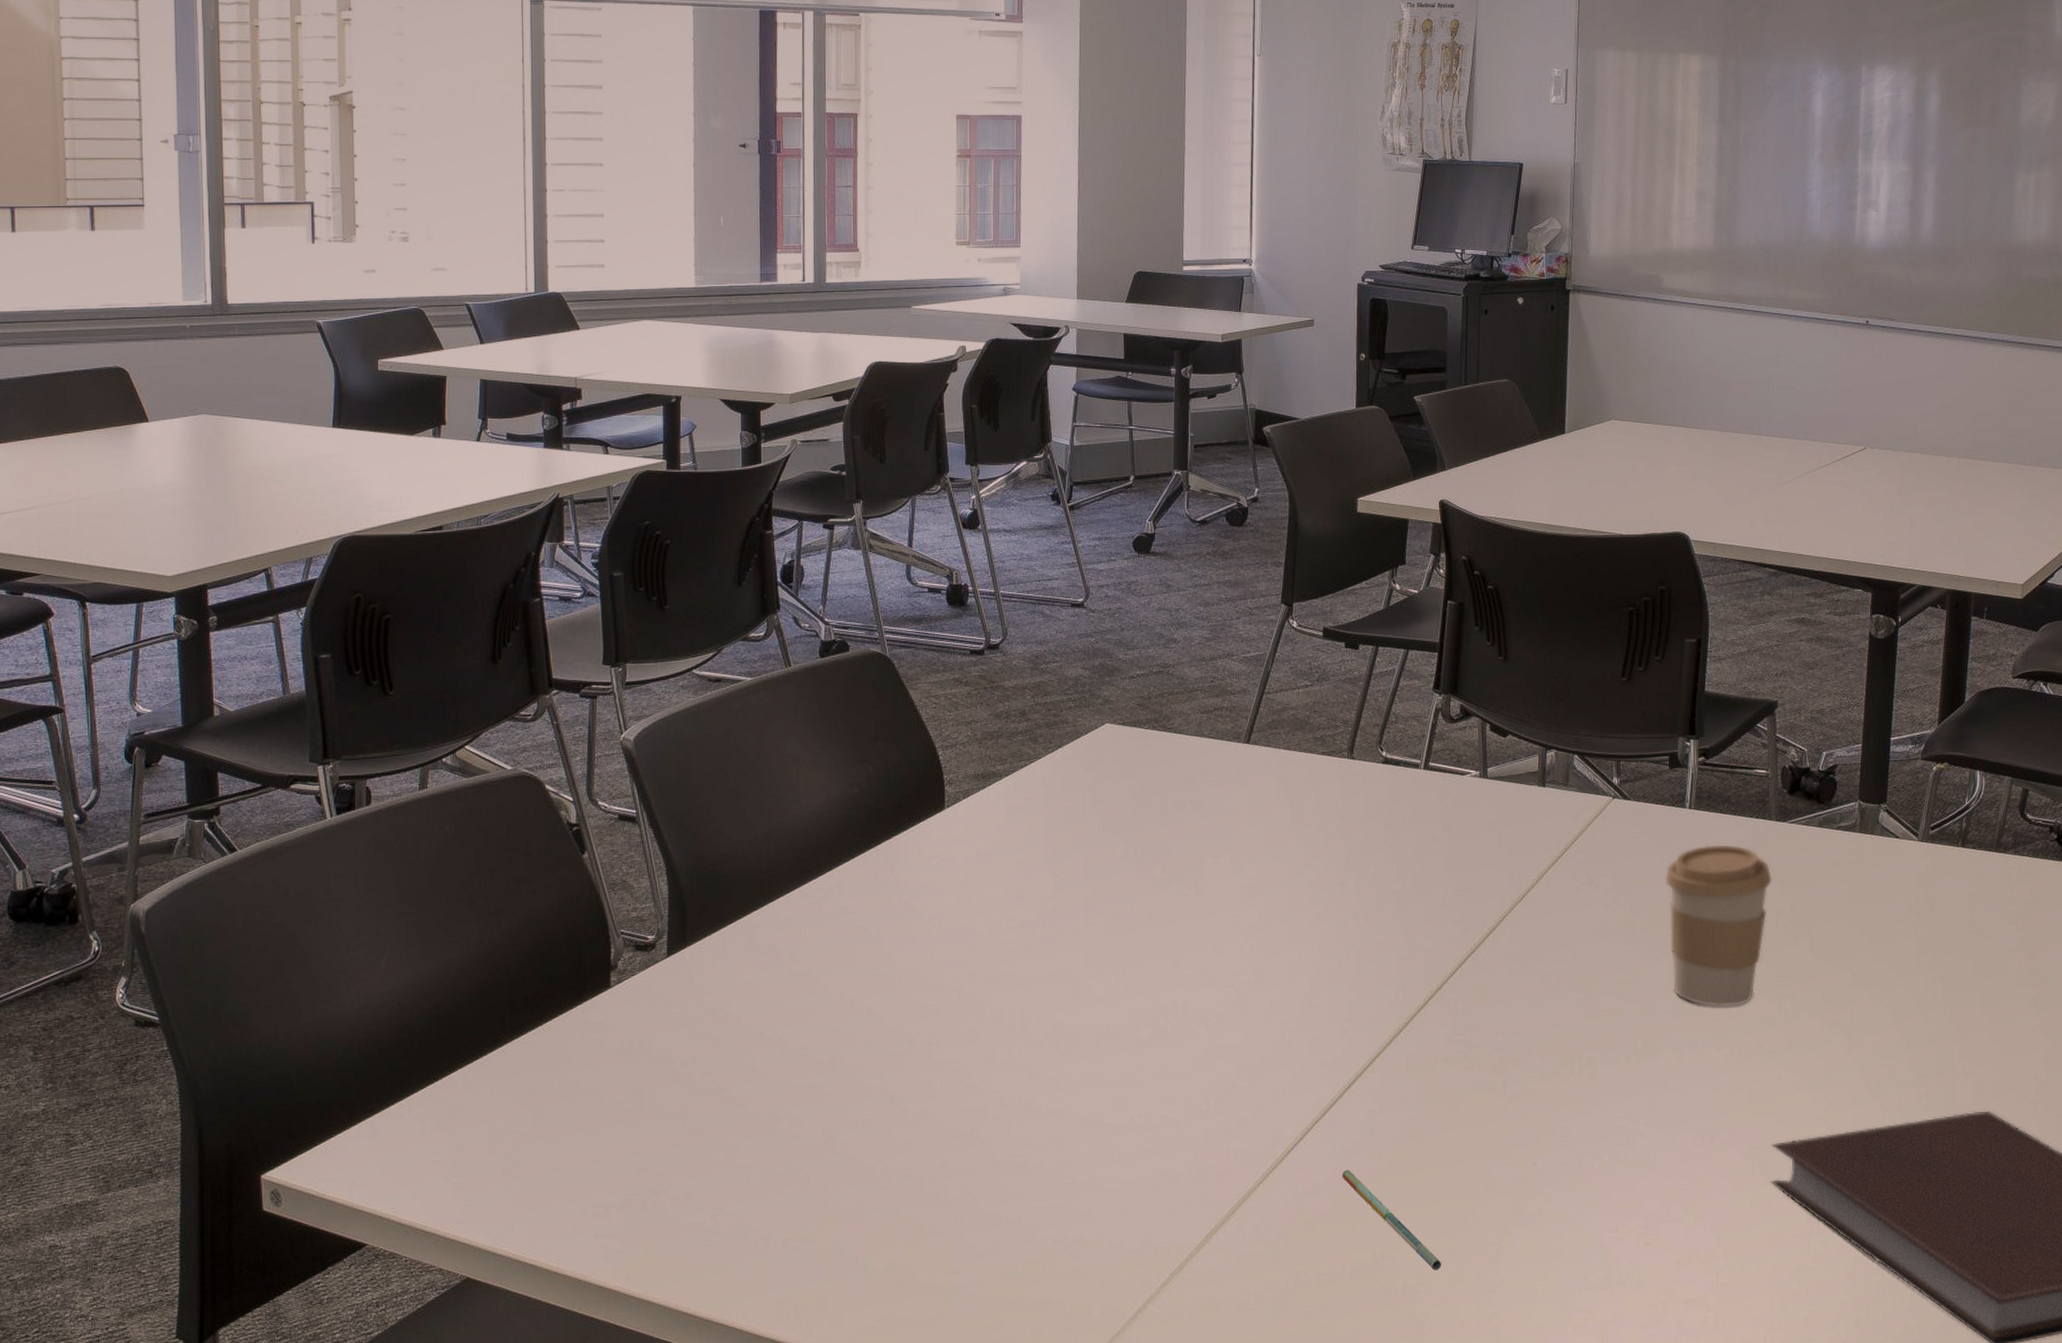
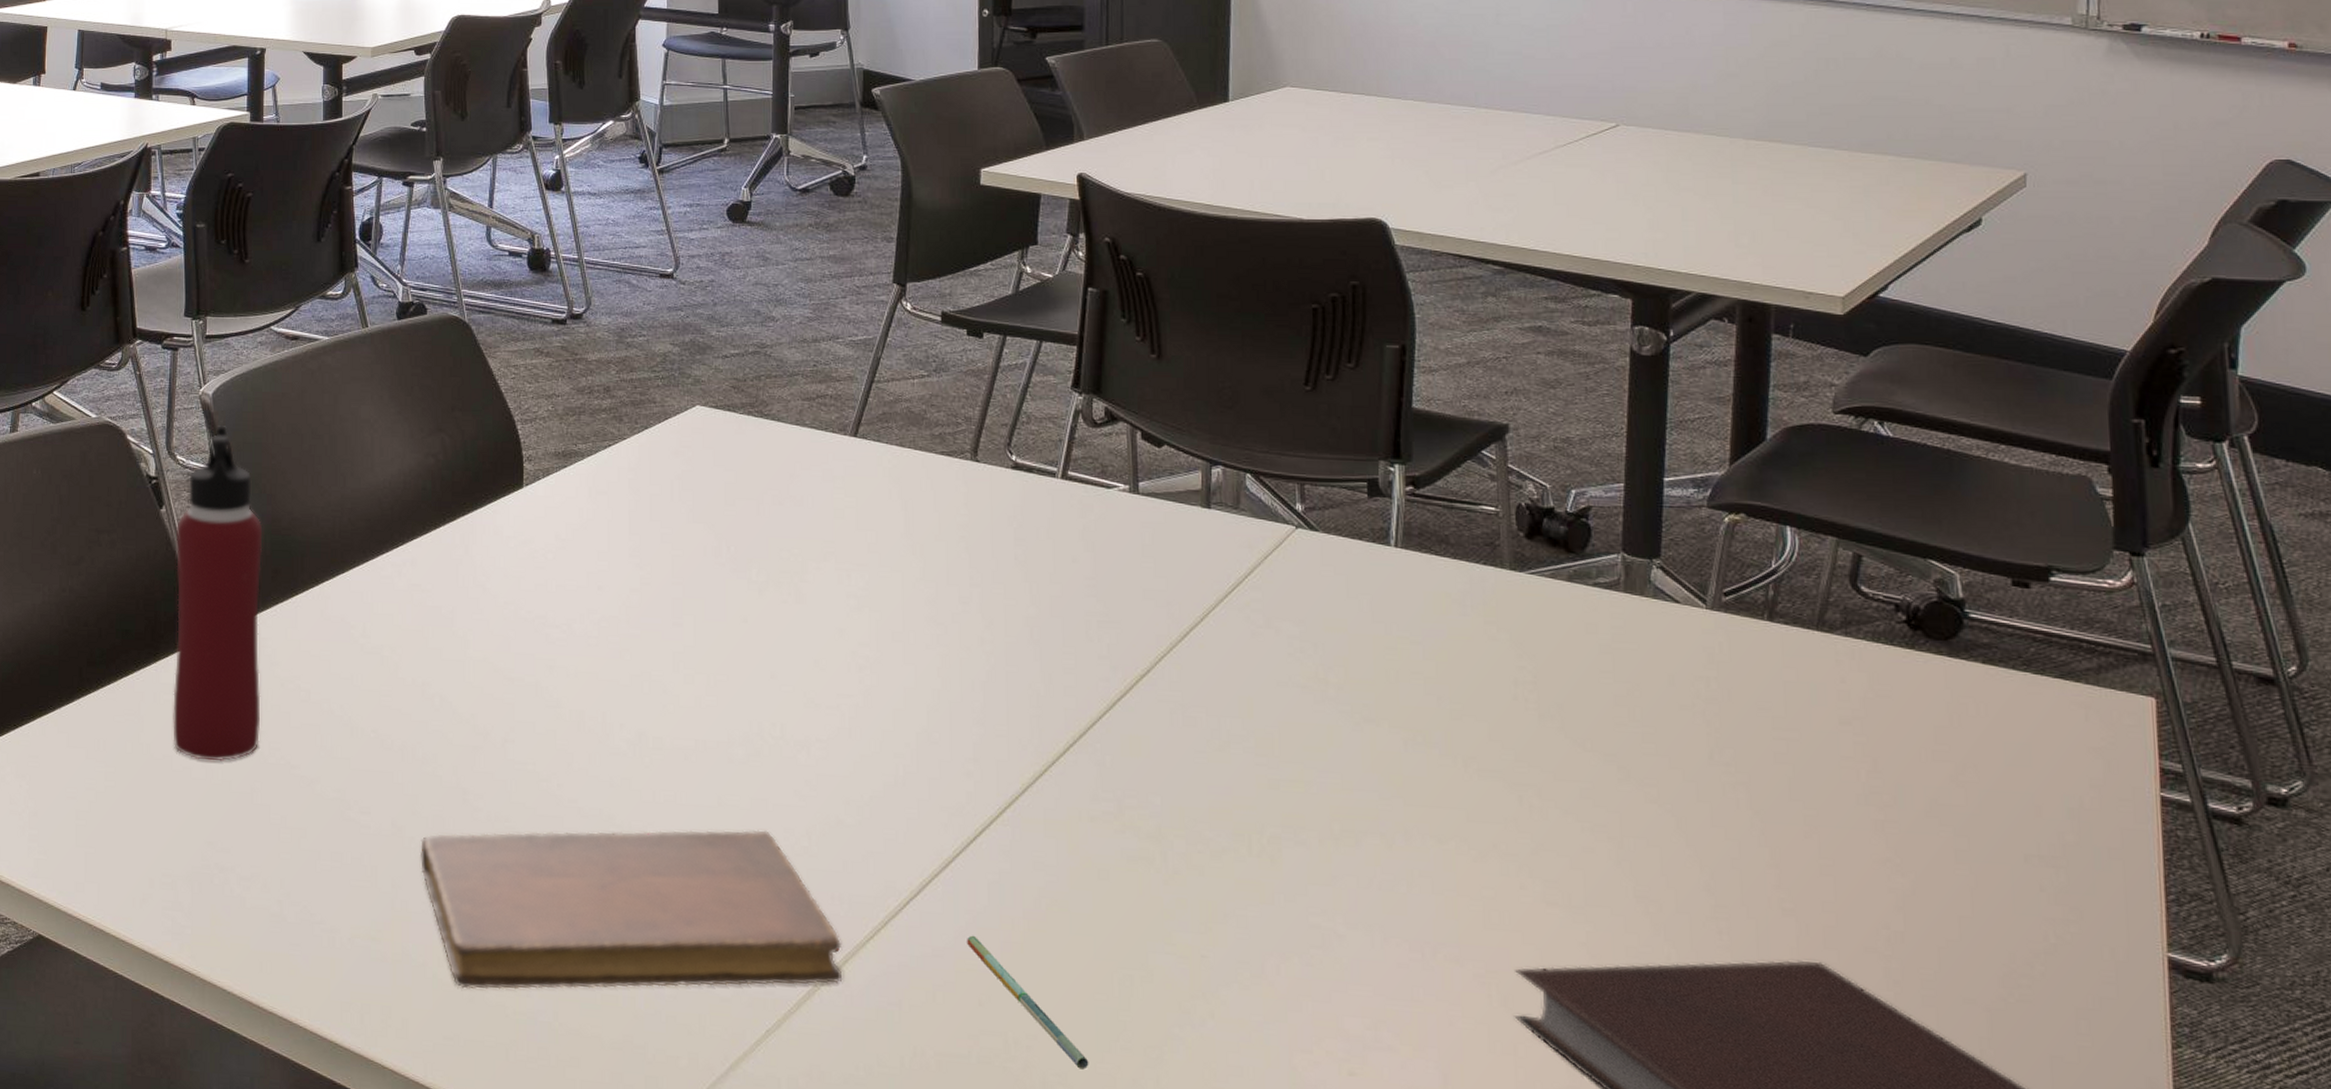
water bottle: none [599,769,691,1093] -> present [173,426,263,762]
notebook: none [851,1100,1237,1274] -> present [421,830,843,990]
coffee cup: present [1665,845,1773,1007] -> none [1364,592,1508,793]

